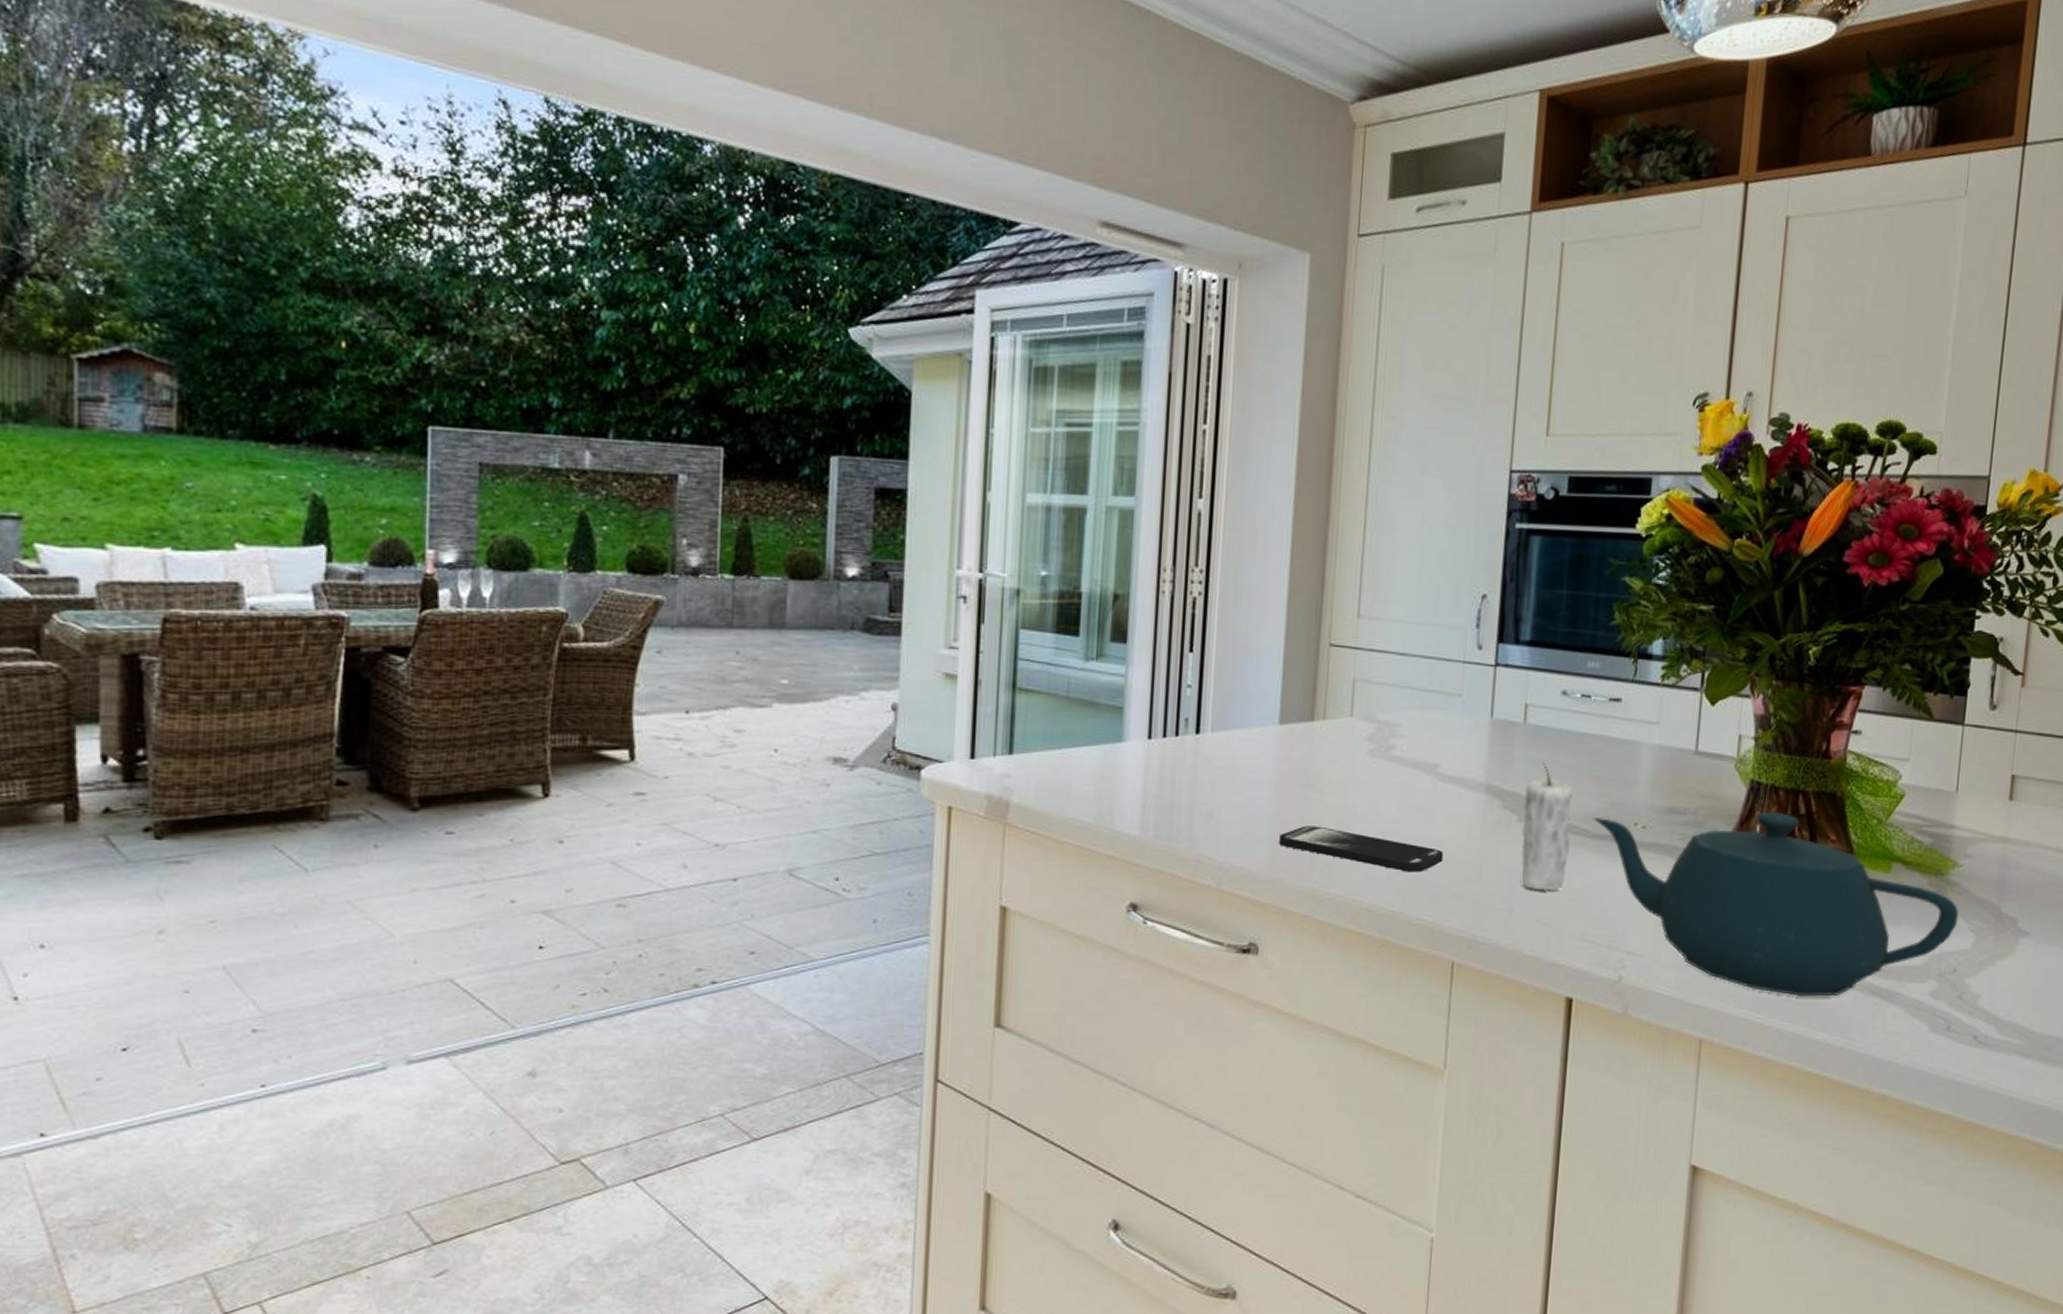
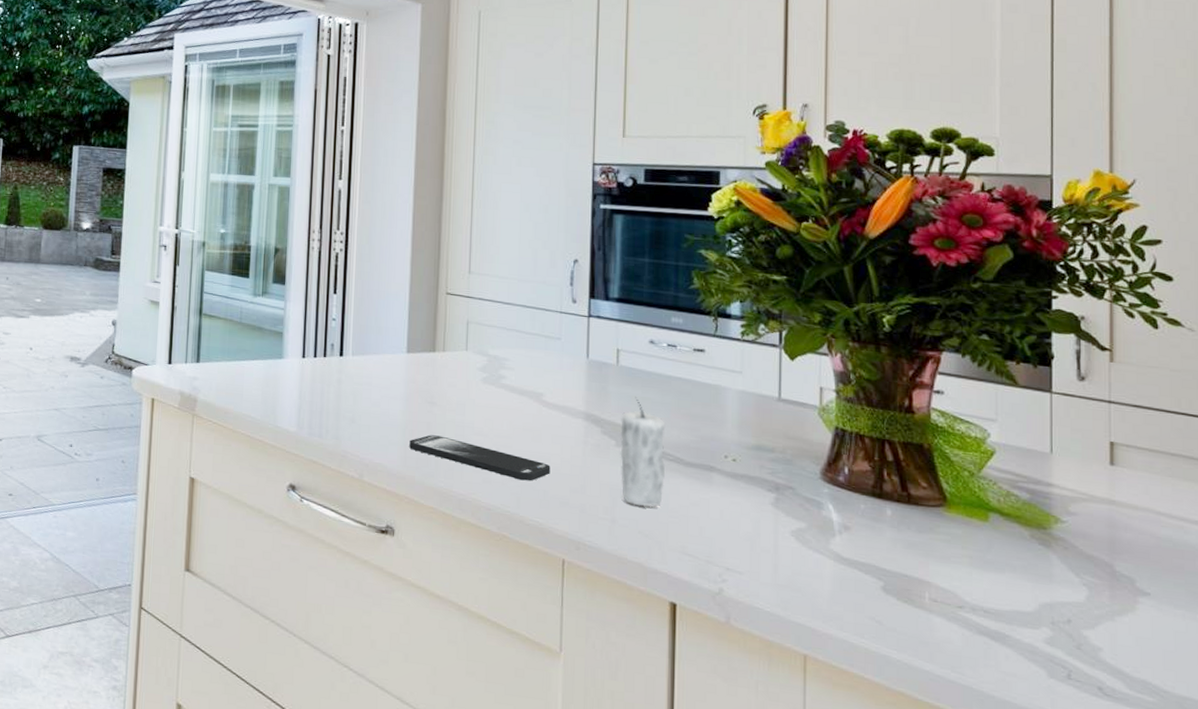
teapot: present [1593,811,1959,997] -> none [685,448,1068,631]

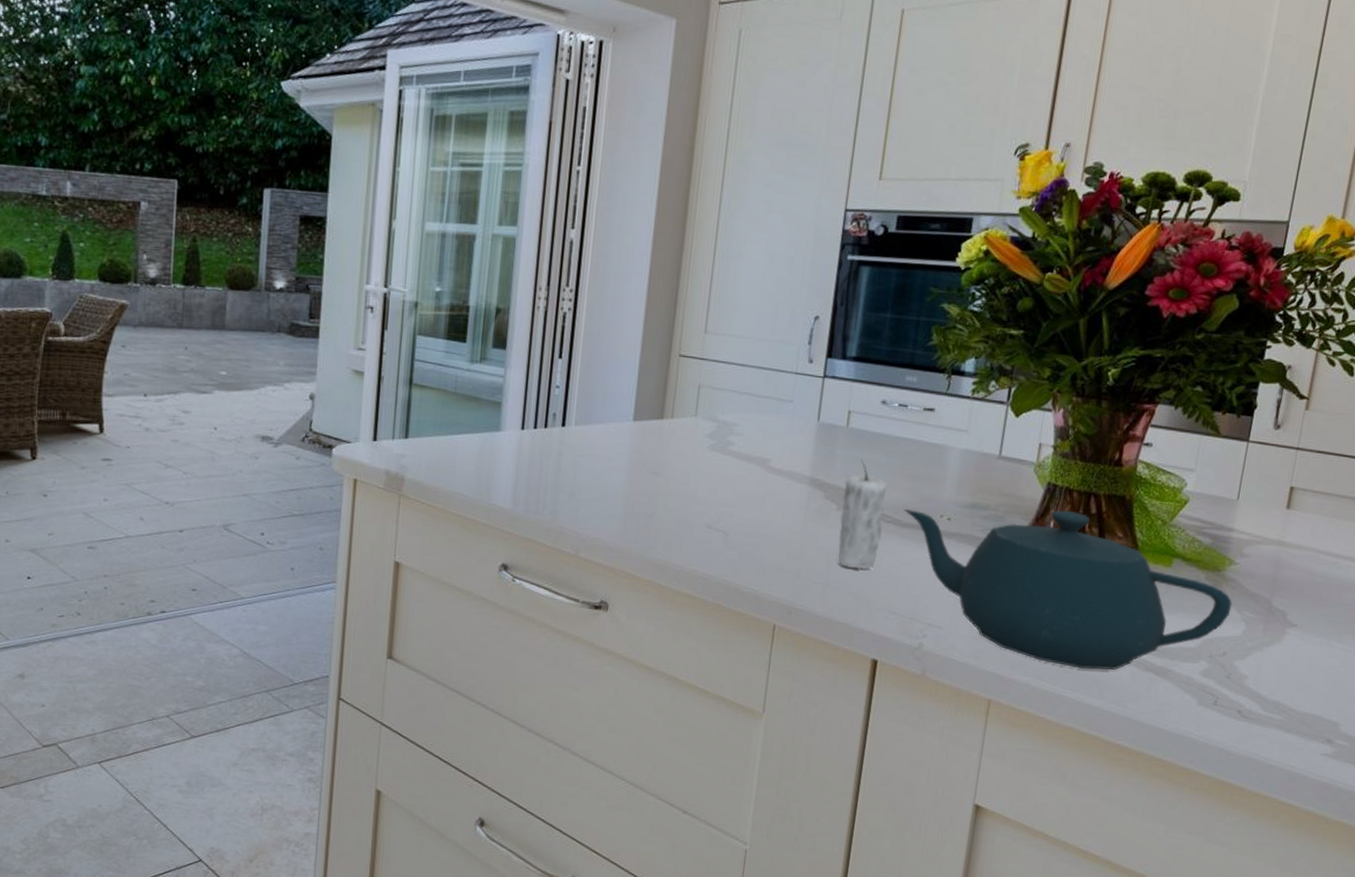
smartphone: present [409,435,551,481] -> none [629,506,771,549]
teapot: none [685,448,1068,631] -> present [904,509,1233,670]

